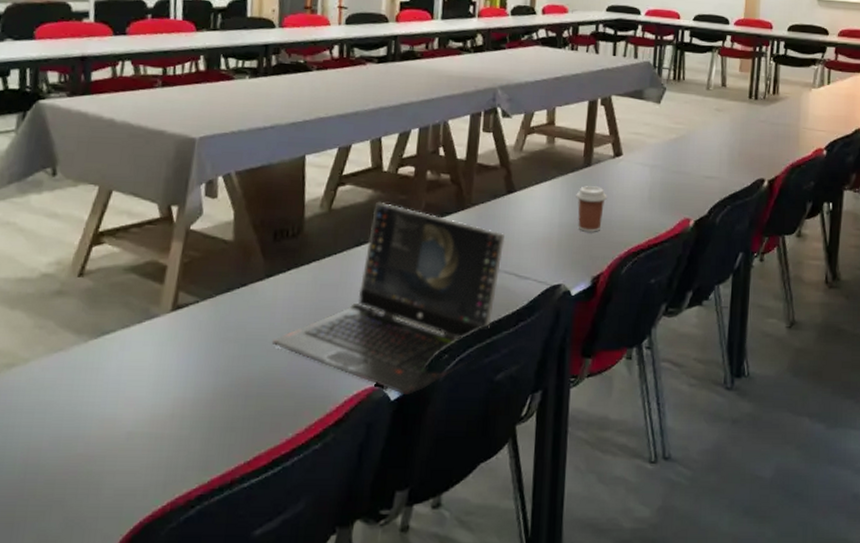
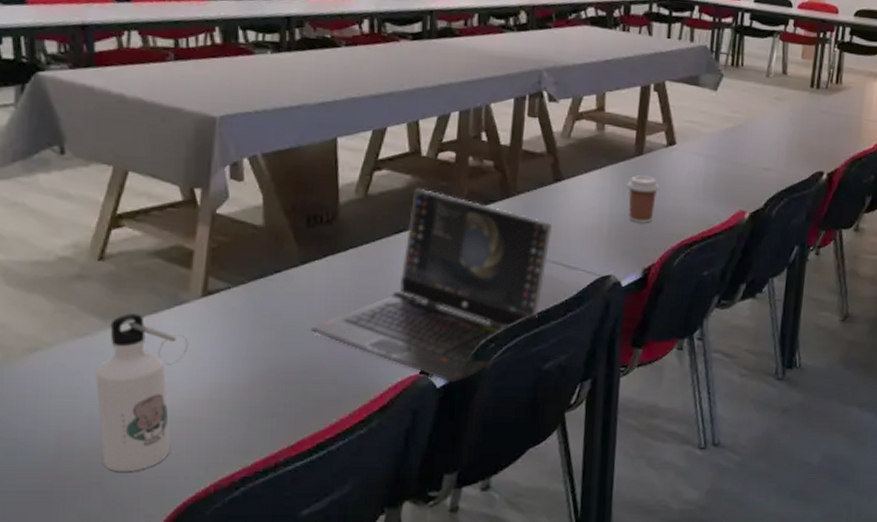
water bottle: none [65,328,156,490] -> present [96,313,188,472]

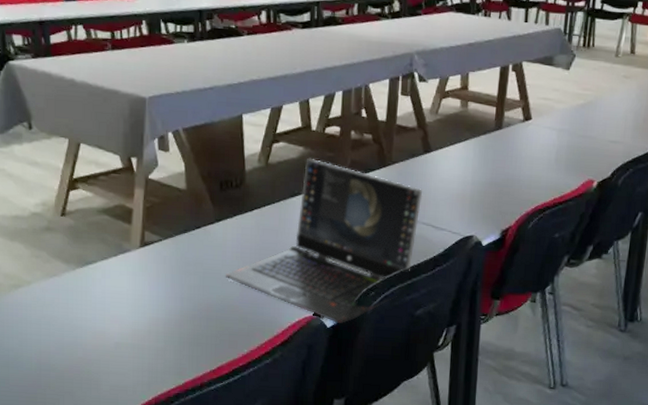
water bottle: present [96,313,188,472] -> none [64,259,131,385]
coffee cup: present [627,175,660,223] -> none [487,147,517,190]

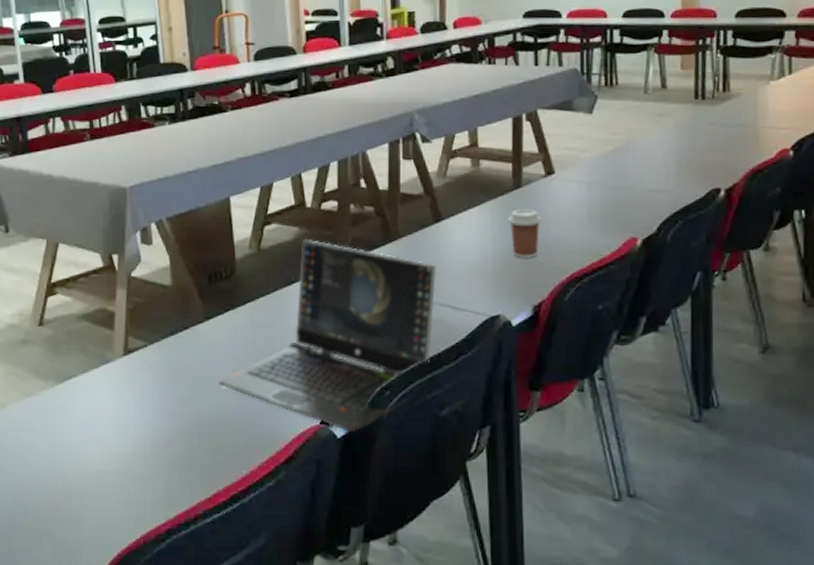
coffee cup: none [487,147,517,190] -> present [508,209,542,258]

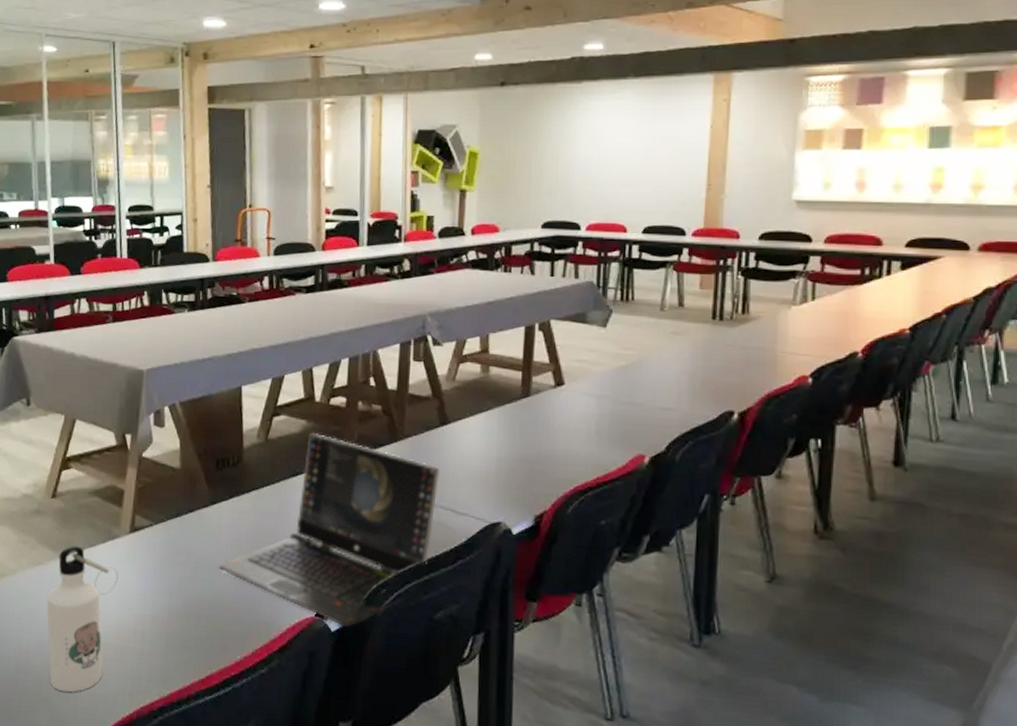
water bottle: none [42,374,114,524] -> present [47,546,118,692]
coffee cup: present [508,209,542,258] -> none [514,418,549,468]

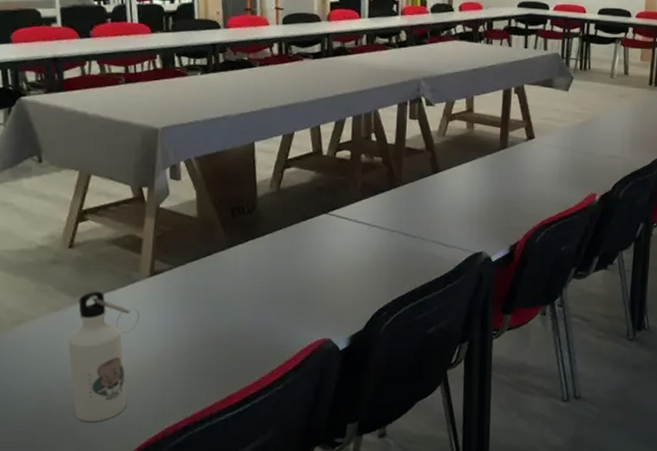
laptop computer: present [219,433,440,627] -> none [237,182,433,345]

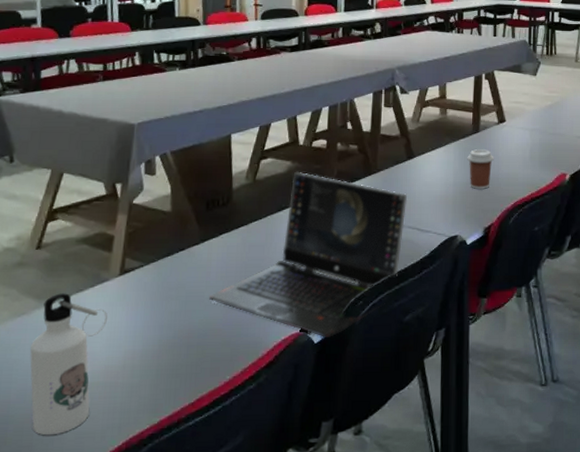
laptop computer: none [237,182,433,345] -> present [209,172,408,337]
coffee cup: none [494,166,522,206] -> present [467,149,494,189]

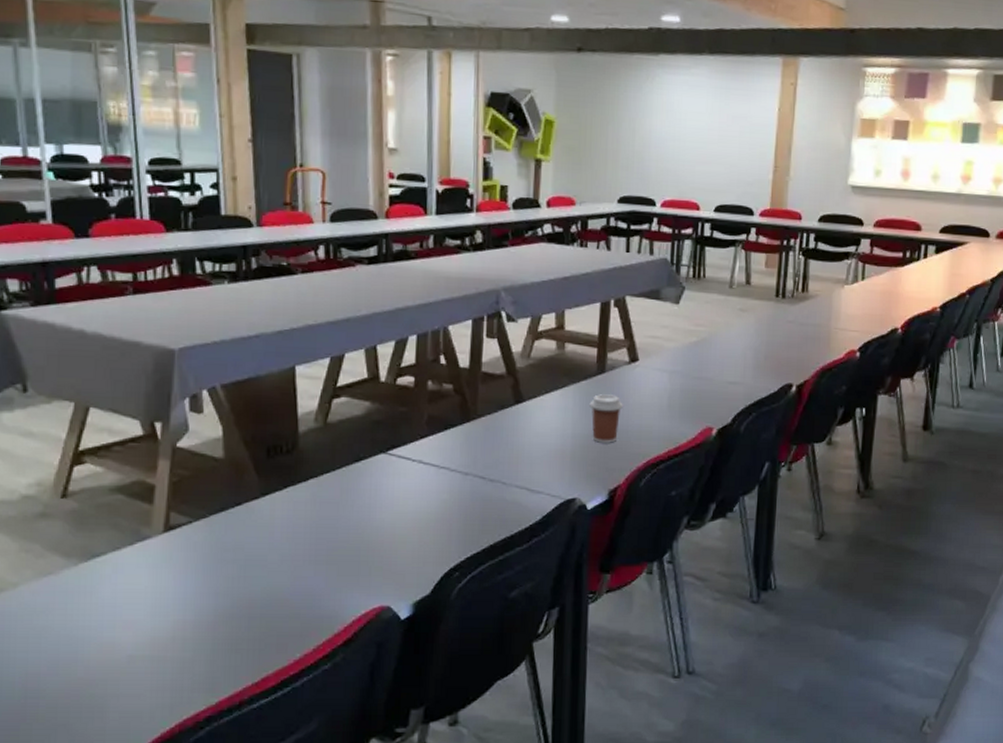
water bottle: present [30,293,107,436] -> none [61,551,151,714]
laptop computer: present [209,172,408,337] -> none [273,415,515,613]

